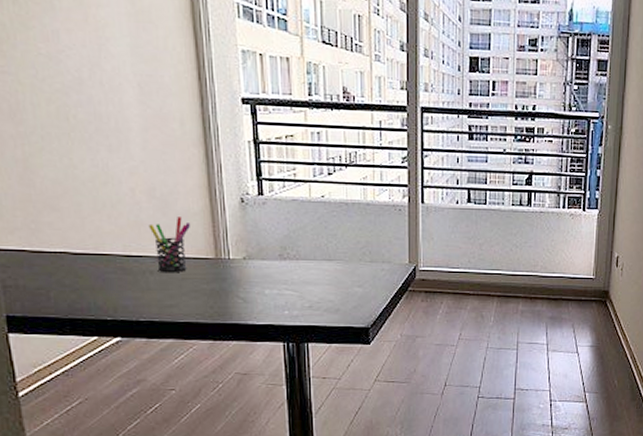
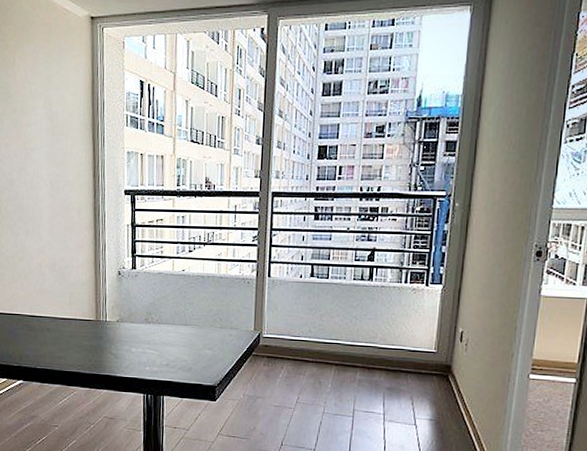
pen holder: present [148,217,190,273] -> none [49,286,79,331]

